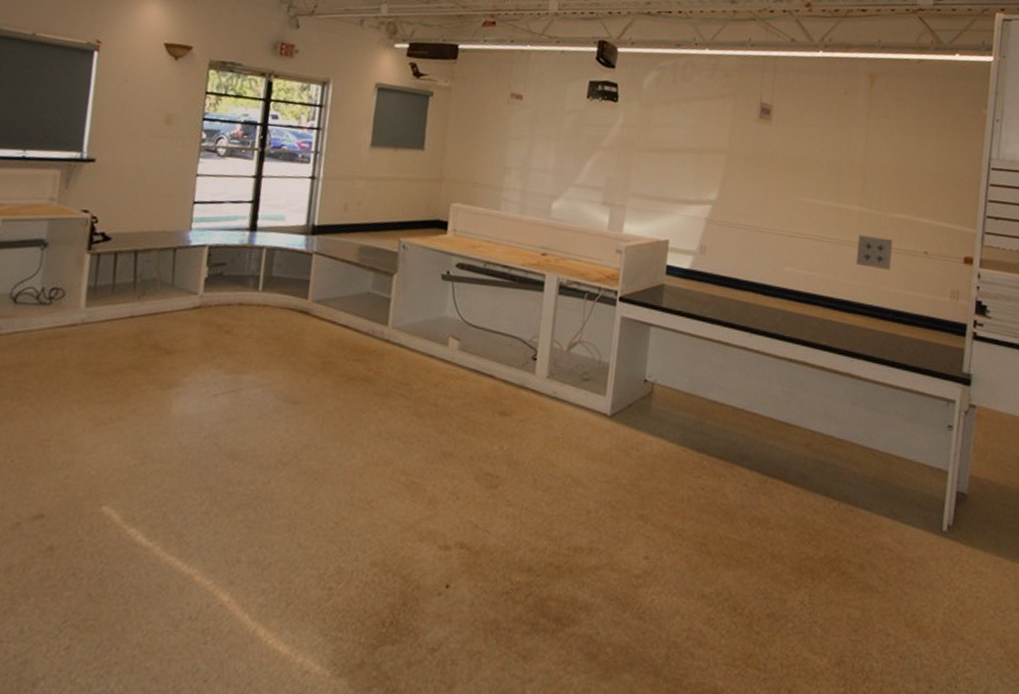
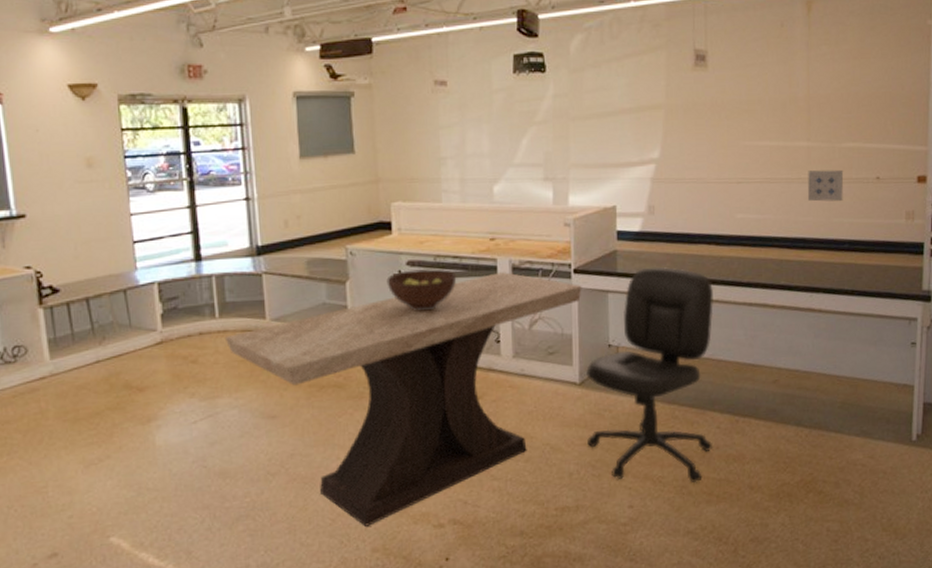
table: none [263,288,626,536] -> present [224,272,582,527]
fruit bowl: none [433,272,504,317] -> present [386,268,457,311]
chair: none [610,306,756,541] -> present [586,267,714,482]

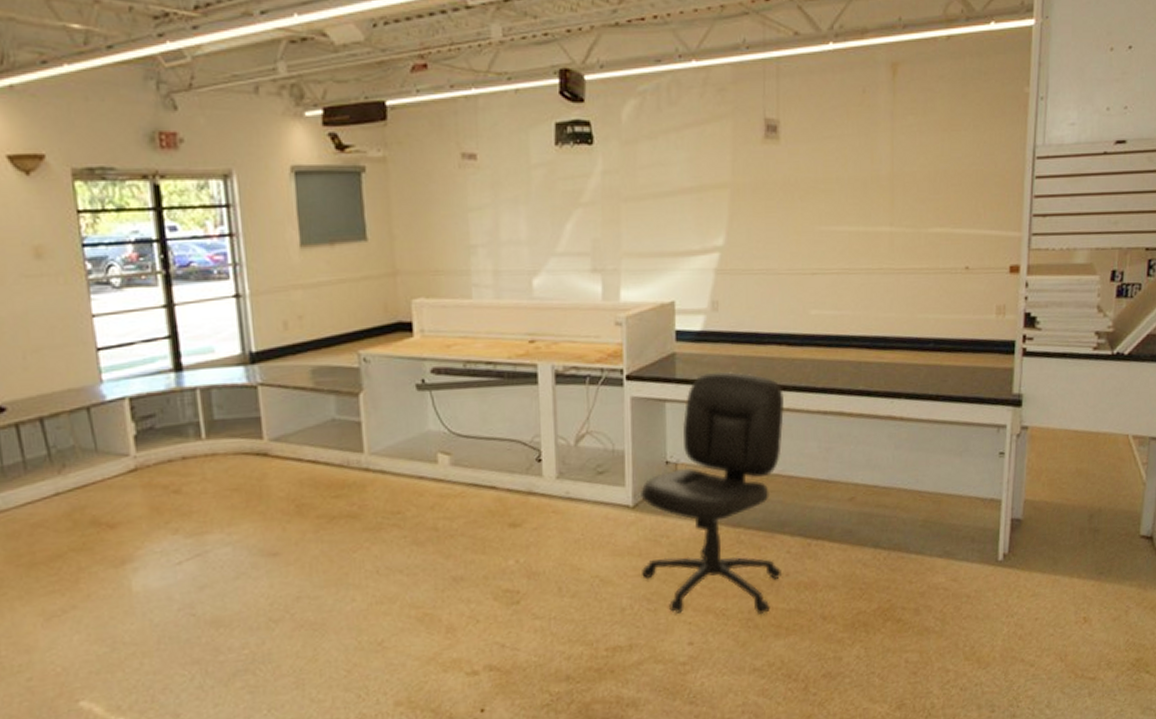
table: present [224,272,582,527] -> none [213,379,636,677]
fruit bowl: present [386,268,457,311] -> none [407,376,491,427]
wall art: present [807,169,844,202] -> none [889,258,930,296]

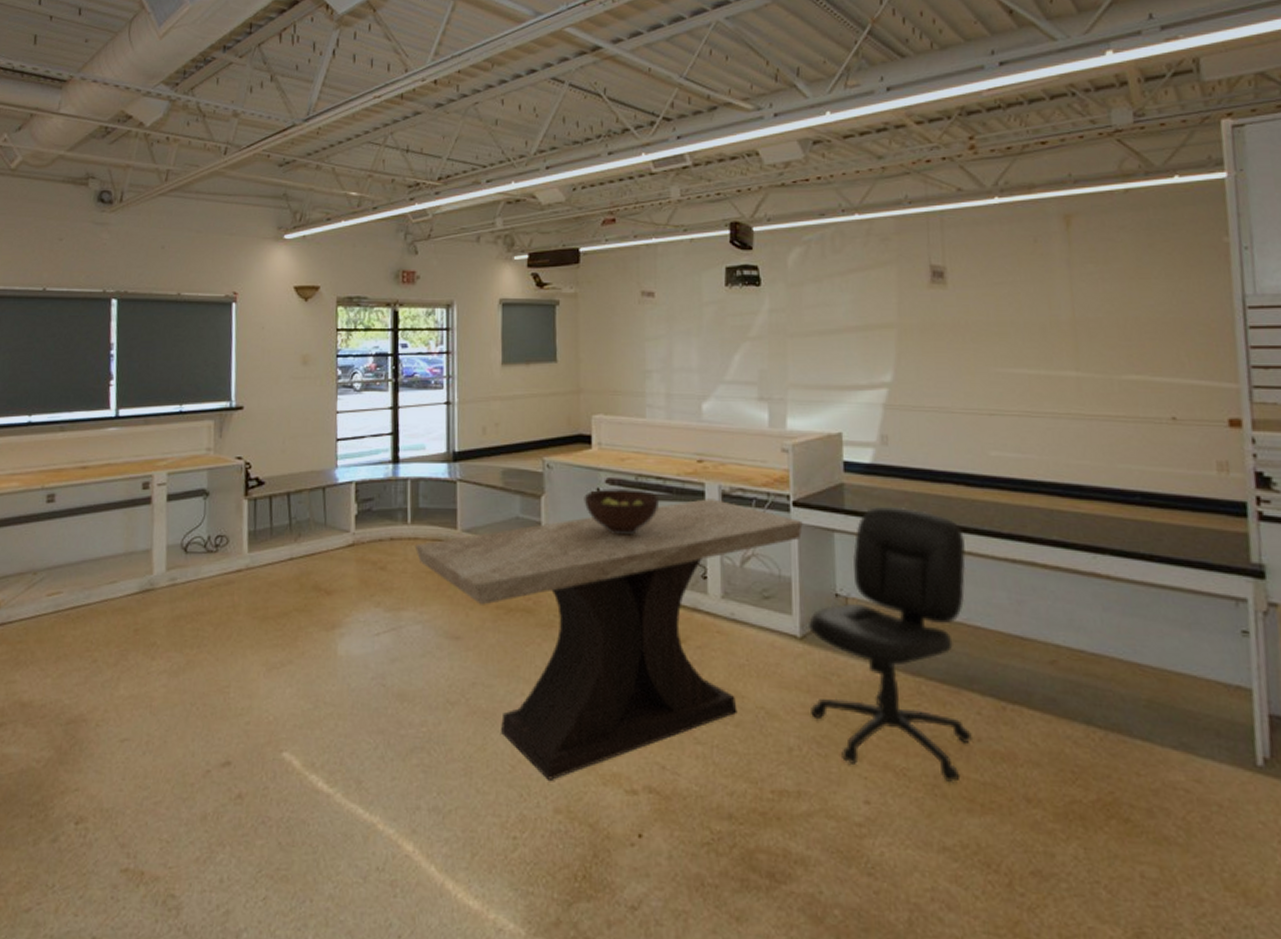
table: none [213,379,636,677] -> present [414,499,803,780]
fruit bowl: none [407,376,491,427] -> present [584,487,660,535]

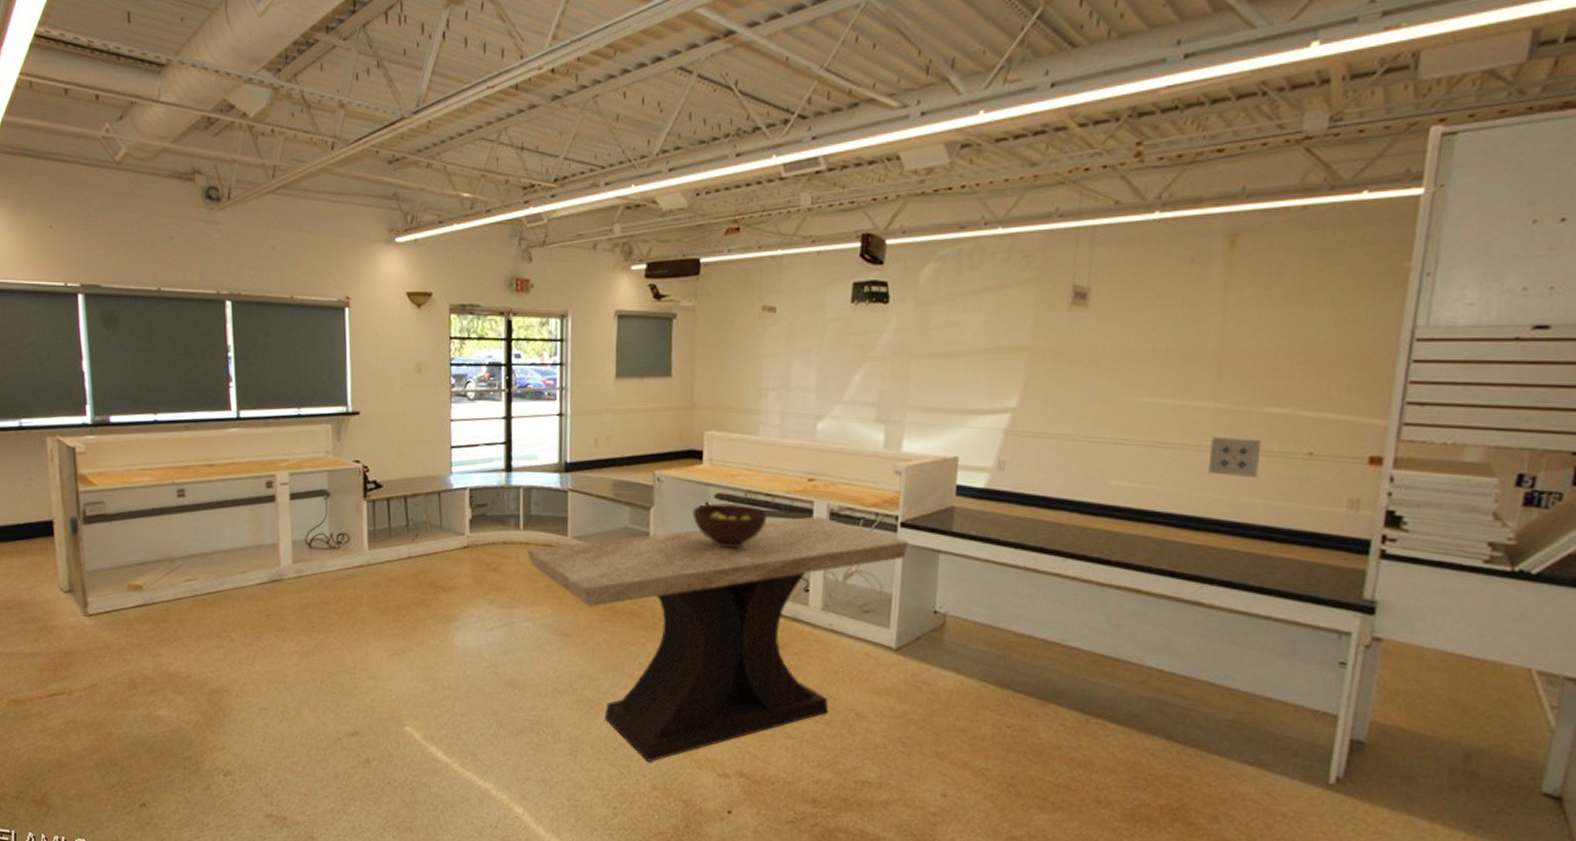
chair: present [809,506,972,782] -> none [899,529,1072,783]
wall art: none [1079,405,1129,445] -> present [1207,437,1262,479]

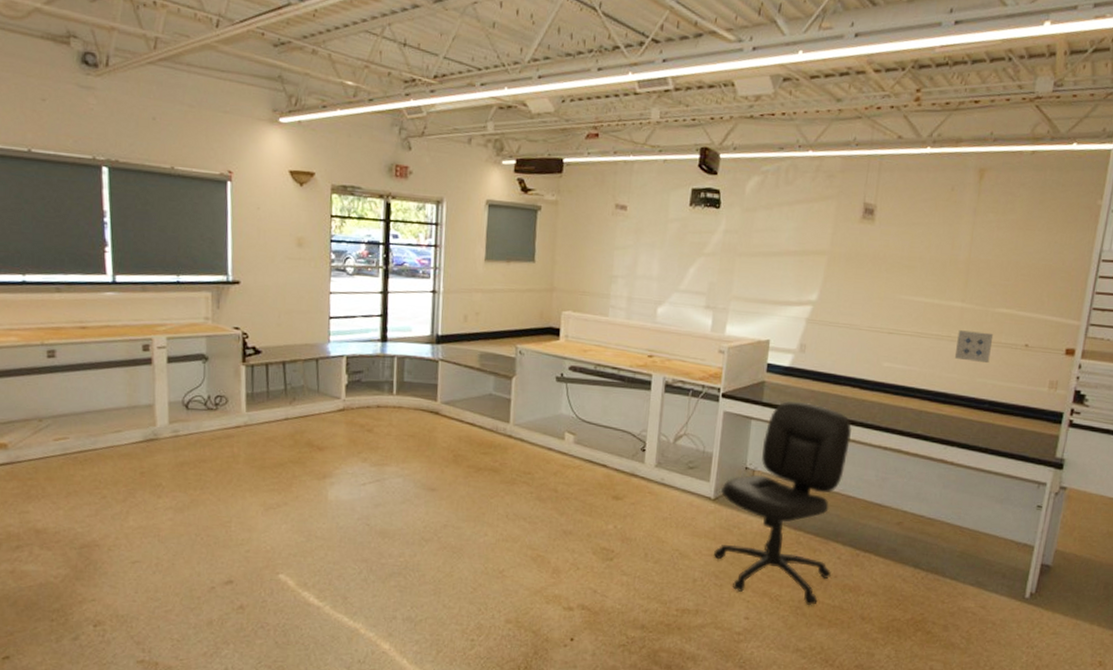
table: present [526,516,909,762] -> none [398,387,728,599]
fruit bowl: present [692,502,768,548] -> none [549,374,614,414]
chair: none [899,529,1072,783] -> present [714,400,853,605]

